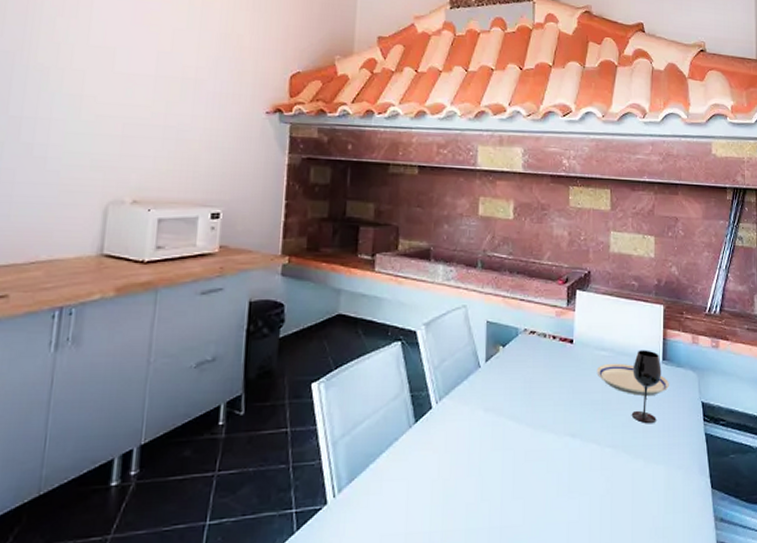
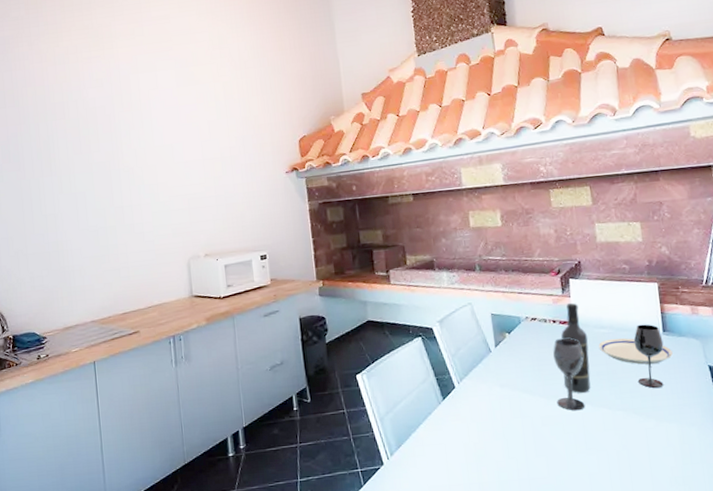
wine glass: none [544,358,579,444] -> present [552,338,585,410]
wine bottle: none [554,317,587,424] -> present [560,302,591,393]

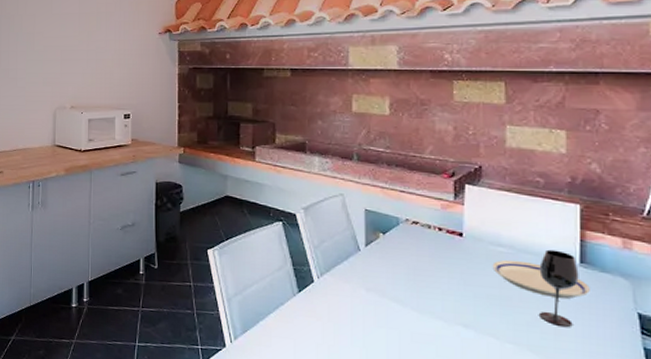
wine glass: present [552,338,585,410] -> none [432,249,471,333]
wine bottle: present [560,302,591,393] -> none [443,211,481,315]

